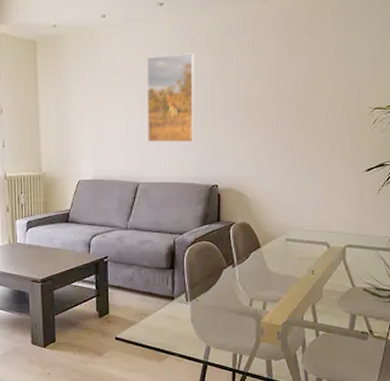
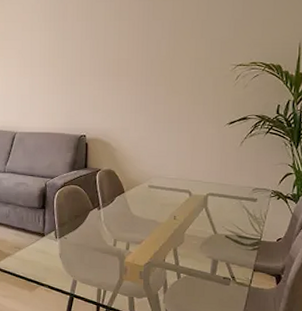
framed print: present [146,53,195,142] -> none [24,19,66,97]

